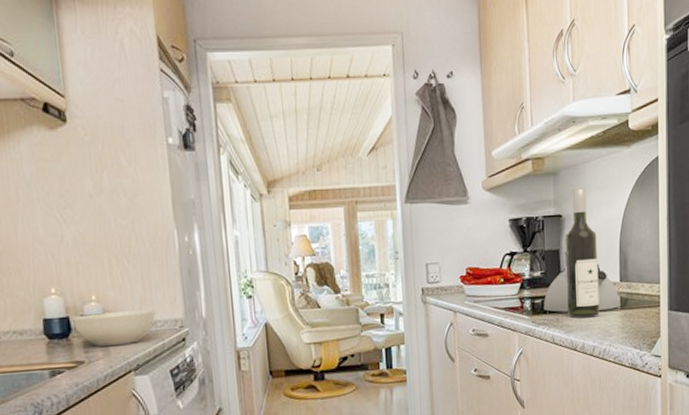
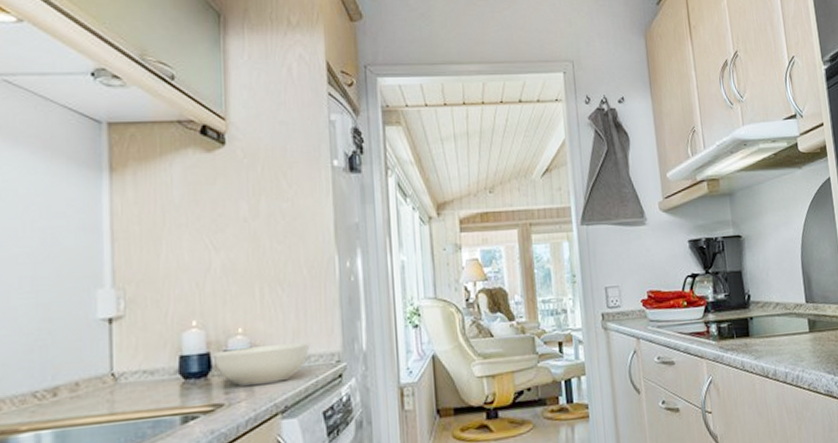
kettle: present [543,252,621,313] -> none [730,273,809,337]
bottle: present [565,188,600,318] -> none [746,208,789,343]

